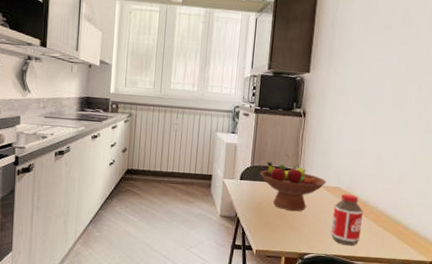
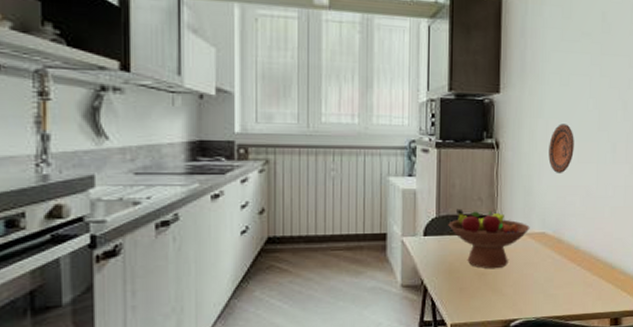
bottle: present [331,193,364,246] -> none [540,239,575,304]
decorative plate: none [347,100,371,141] -> present [548,124,574,174]

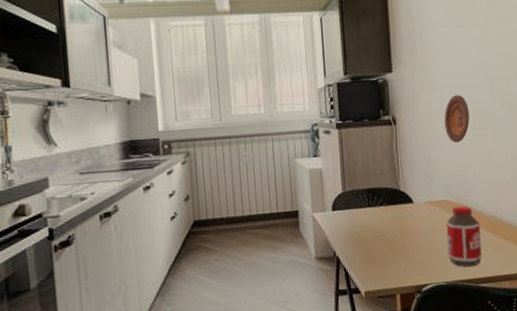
fruit bowl: present [448,208,530,269] -> none [354,183,433,238]
bottle: none [540,239,575,304] -> present [446,206,482,268]

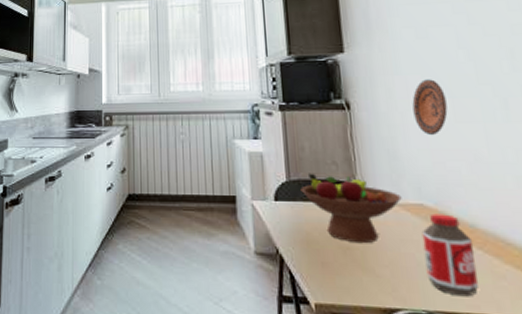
fruit bowl: none [354,183,433,238] -> present [300,173,402,244]

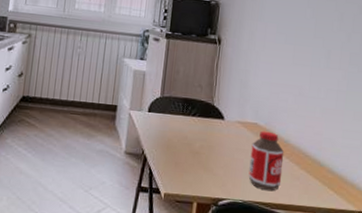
fruit bowl: present [300,173,402,244] -> none [170,92,244,150]
decorative plate: present [412,79,448,136] -> none [265,28,291,73]

